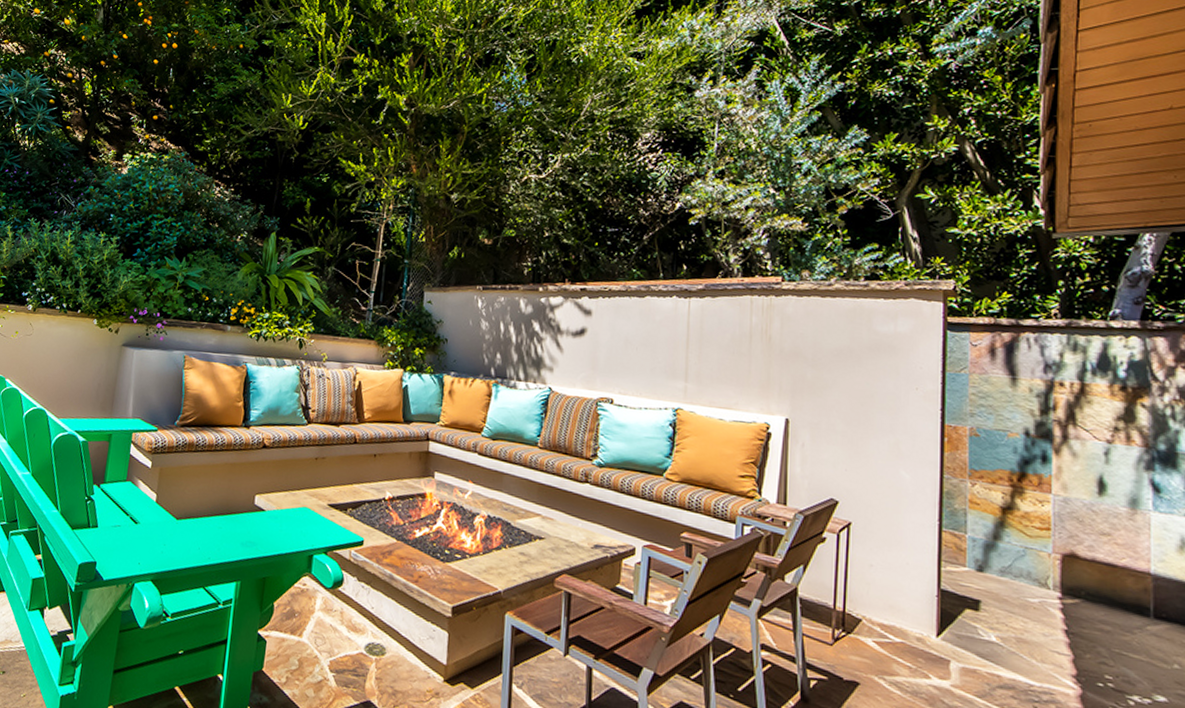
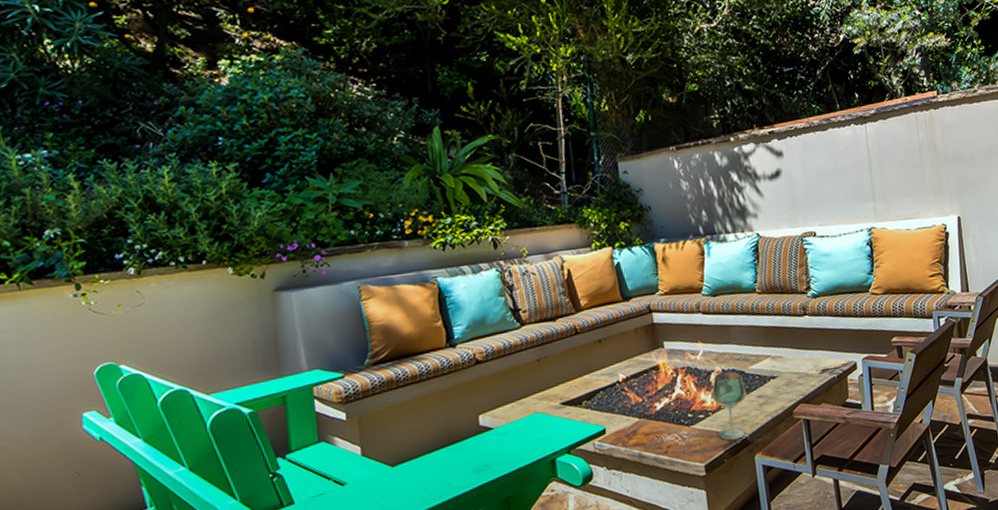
wine glass: none [472,518,508,591] -> present [711,371,746,441]

